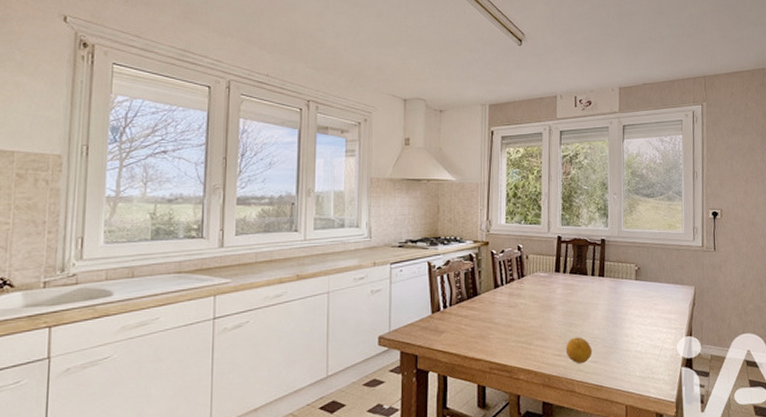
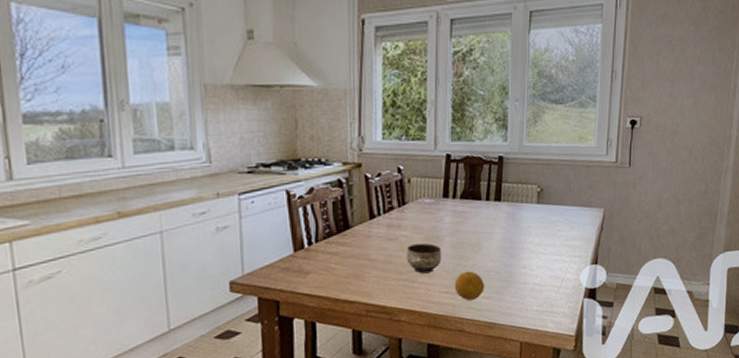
ceramic bowl: none [524,310,555,338] -> present [406,243,442,274]

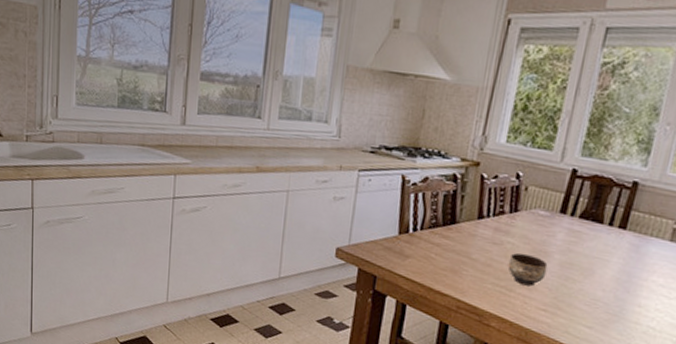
fruit: present [454,271,485,300] -> none [554,294,590,326]

